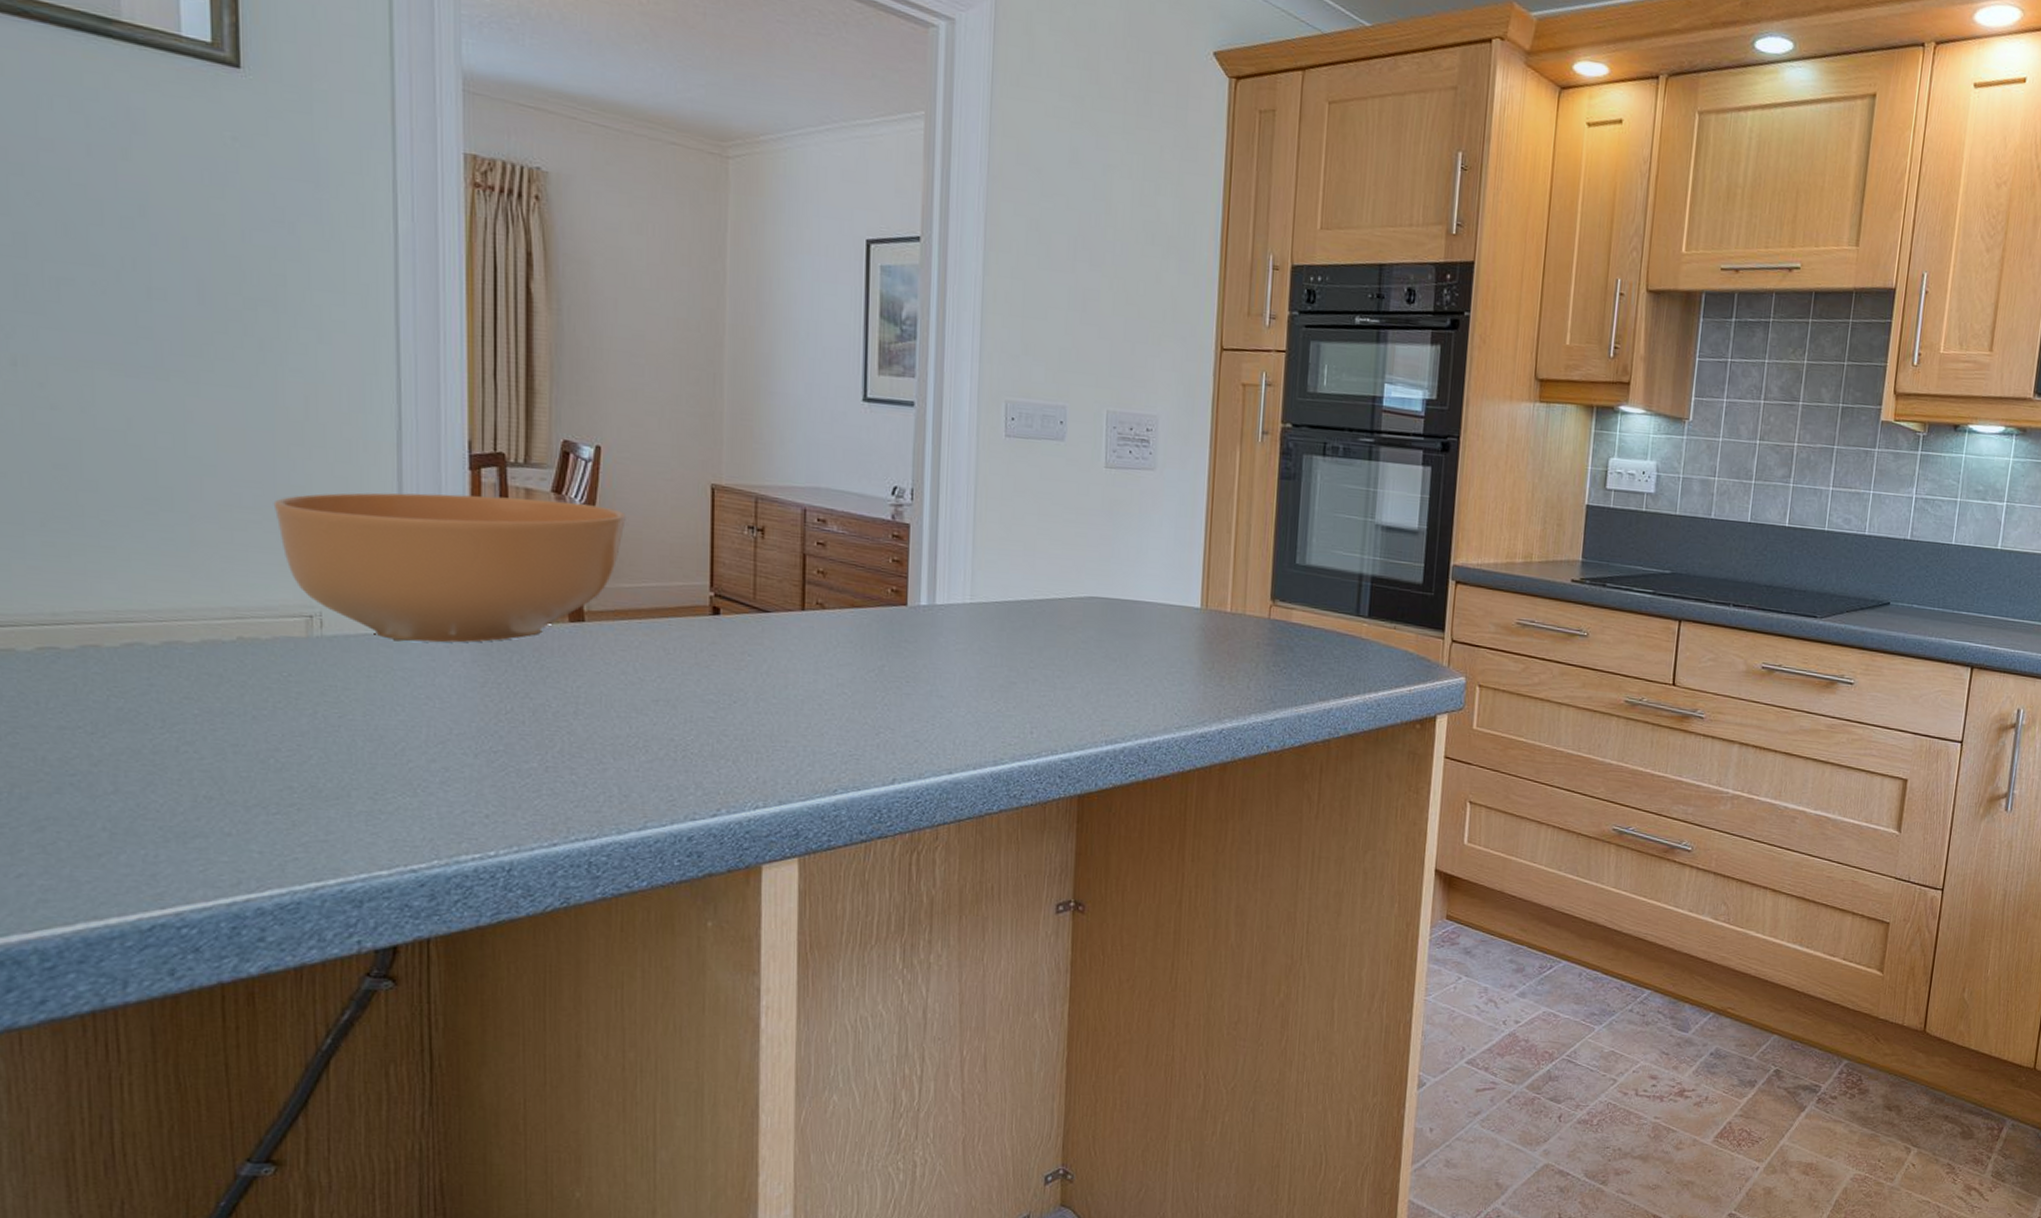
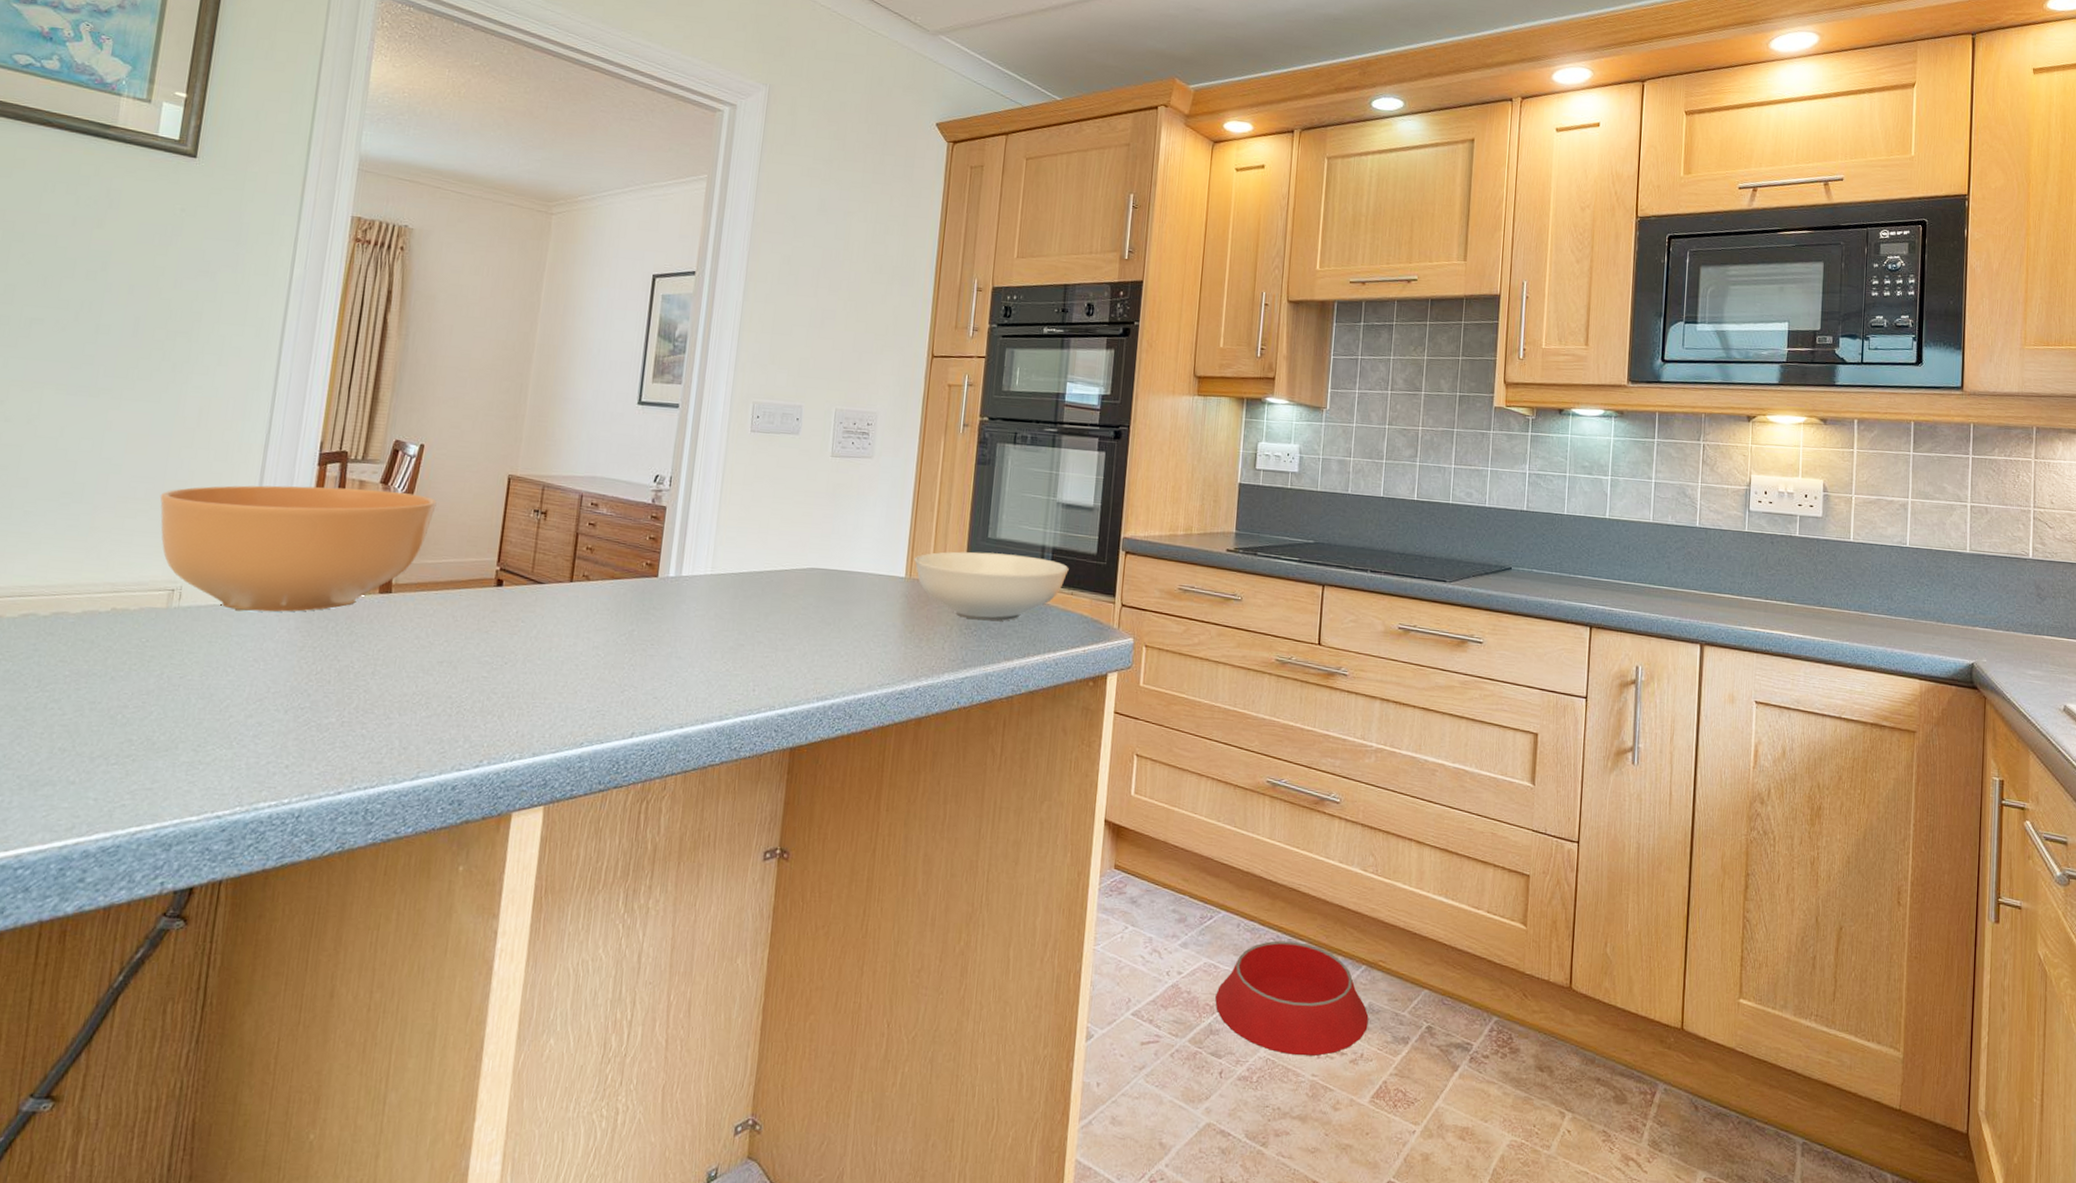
bowl: none [1210,579,1391,658] -> present [914,551,1069,621]
pet bowl: none [1554,989,1715,1099] -> present [1215,940,1369,1056]

